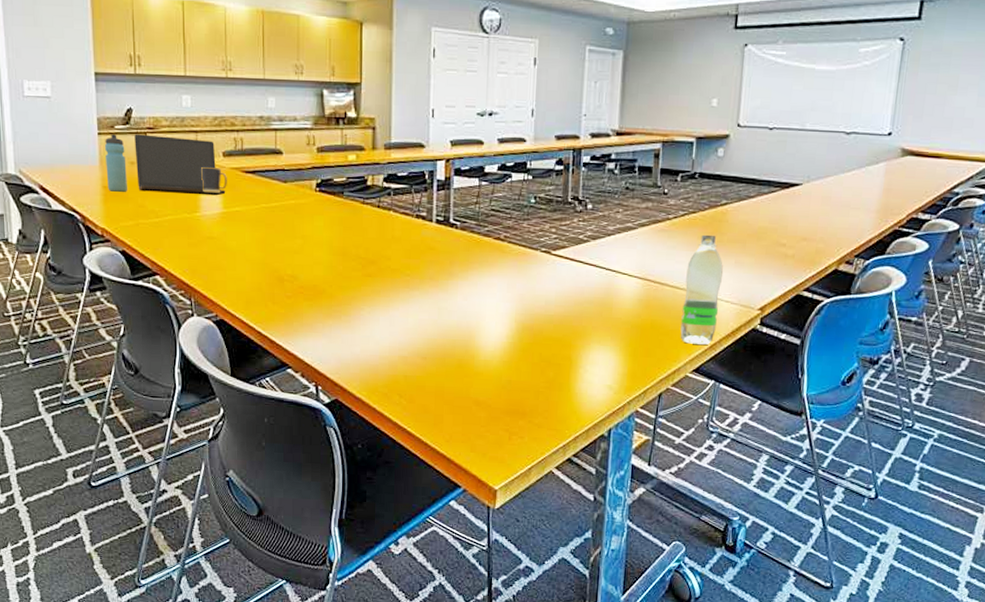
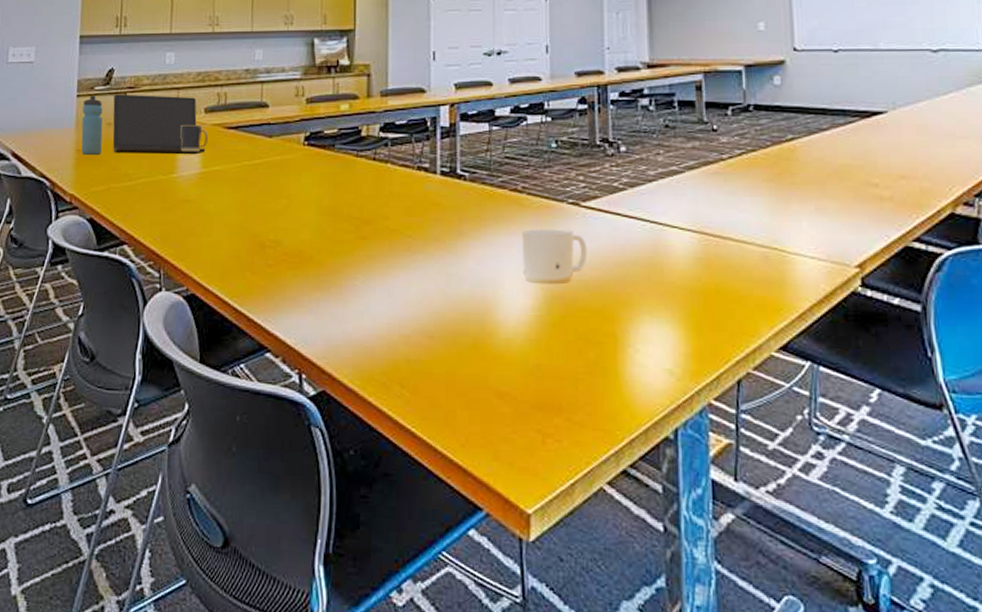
mug: none [501,272,554,318] -> present [522,229,587,285]
bottle: present [680,234,723,345] -> none [753,176,803,314]

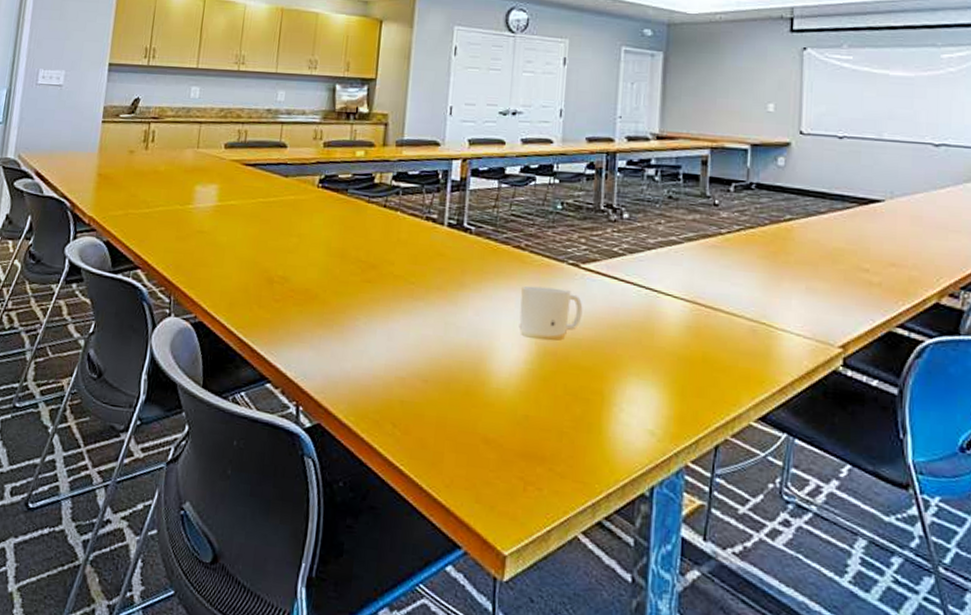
water bottle: present [81,95,103,156] -> none [102,122,127,182]
laptop: present [112,94,206,155] -> none [133,123,223,188]
mug: present [179,125,208,152] -> none [198,158,226,186]

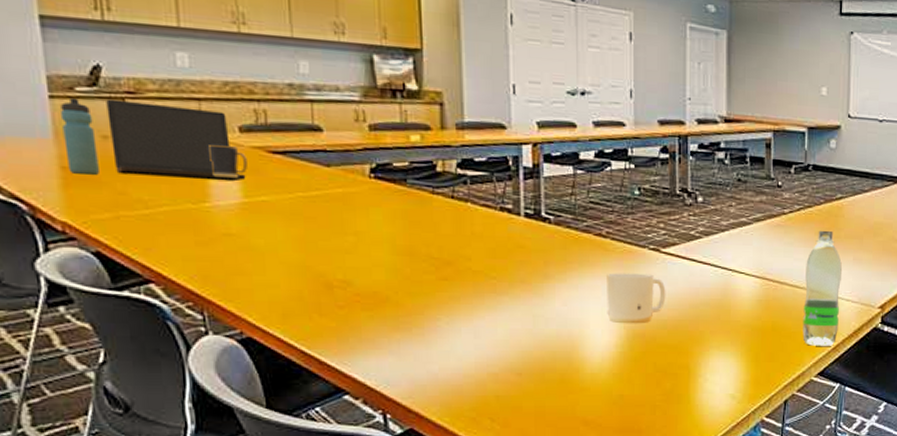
water bottle: none [102,122,127,182] -> present [59,98,99,176]
laptop: none [133,123,223,188] -> present [106,99,246,182]
mug: none [198,158,226,186] -> present [207,145,247,179]
bottle: none [740,253,791,387] -> present [802,230,842,346]

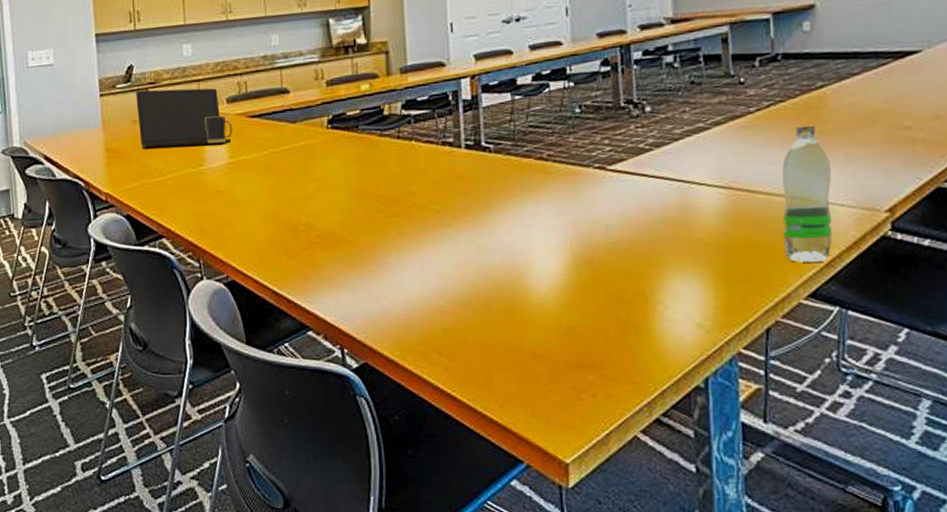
water bottle: present [59,98,99,176] -> none [106,94,130,155]
mug: present [607,273,666,324] -> none [550,194,615,250]

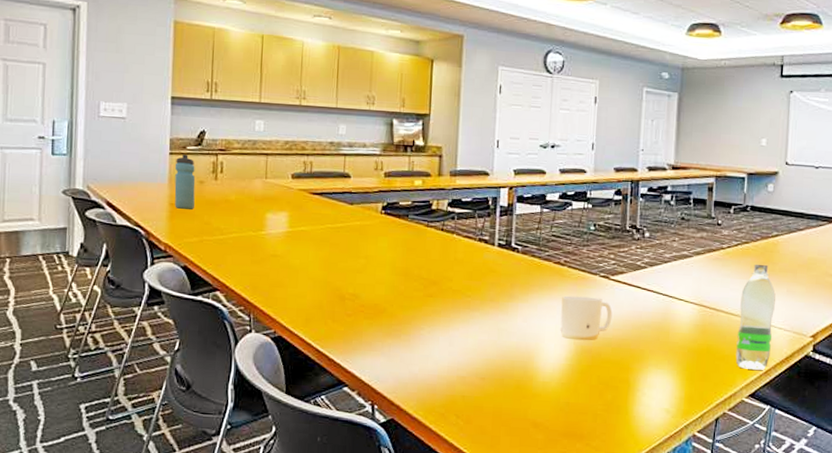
water bottle: none [106,94,130,155] -> present [174,154,196,211]
laptop: present [136,88,232,150] -> none [205,154,293,216]
mug: present [204,116,233,144] -> none [268,188,295,213]
mug: none [550,194,615,250] -> present [560,295,613,341]

